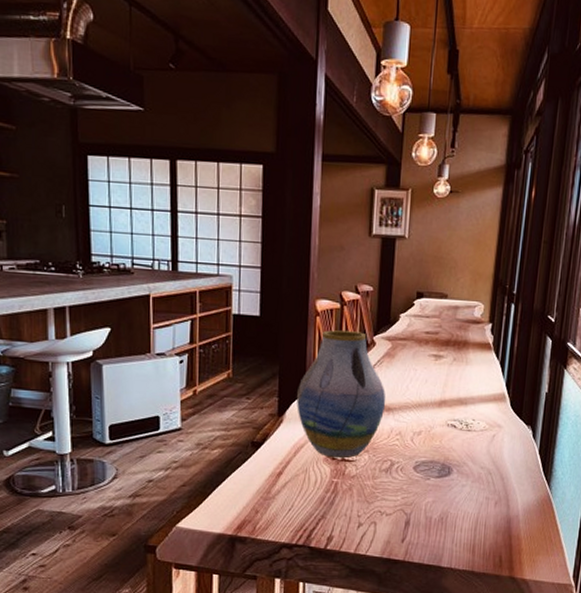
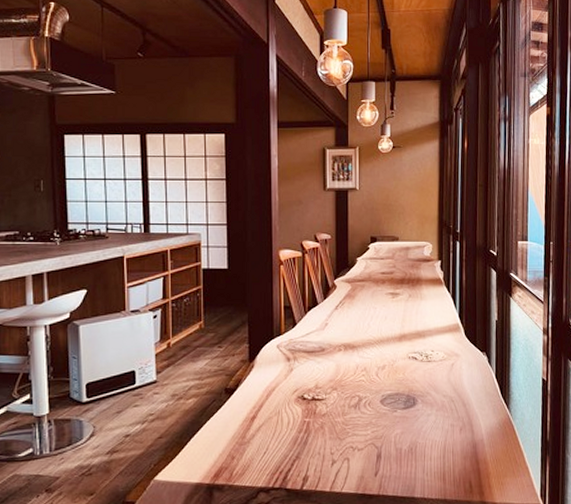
vase: present [297,330,386,459] -> none [266,277,350,398]

